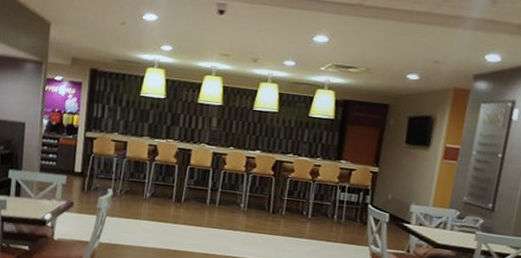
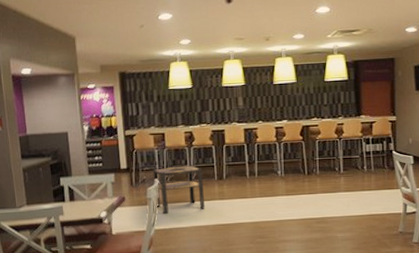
side table: none [105,177,161,230] -> present [152,164,205,214]

